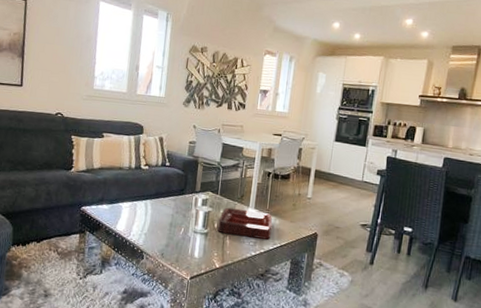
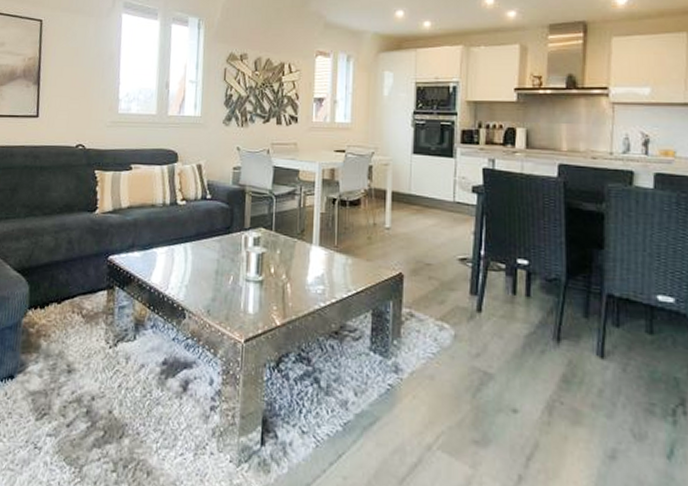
decorative tray: present [217,207,273,240] -> none [275,246,344,285]

